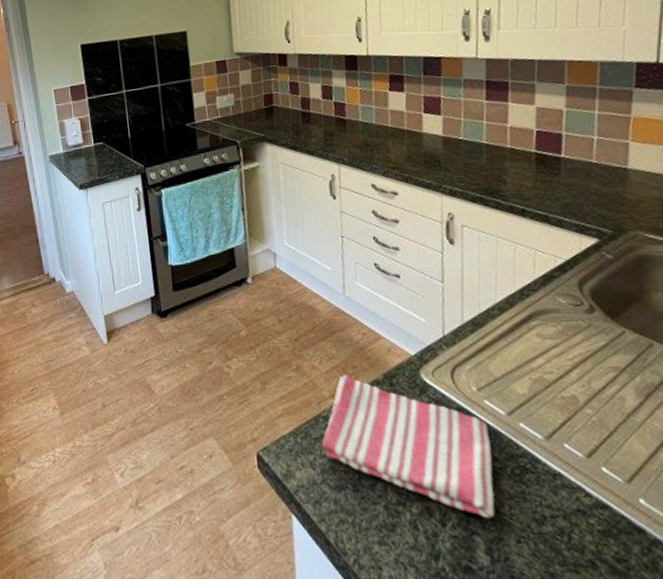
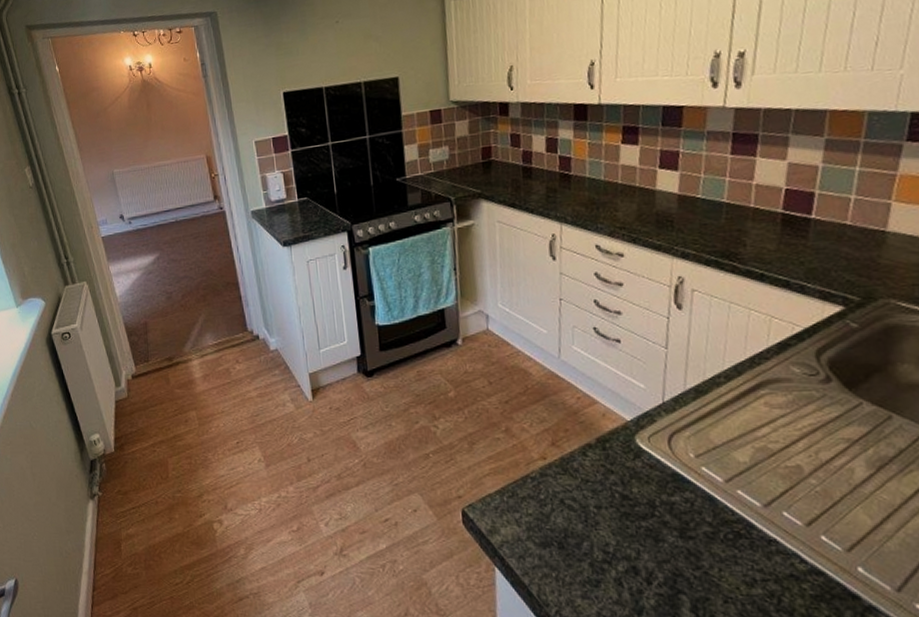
dish towel: present [322,375,496,519] -> none [528,438,706,580]

